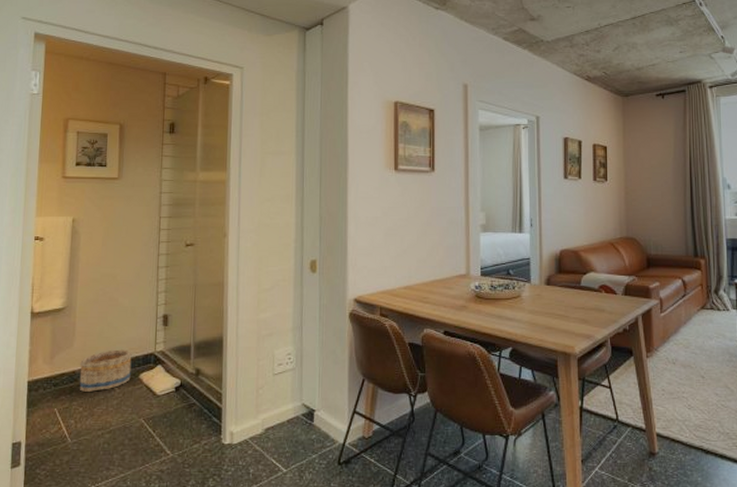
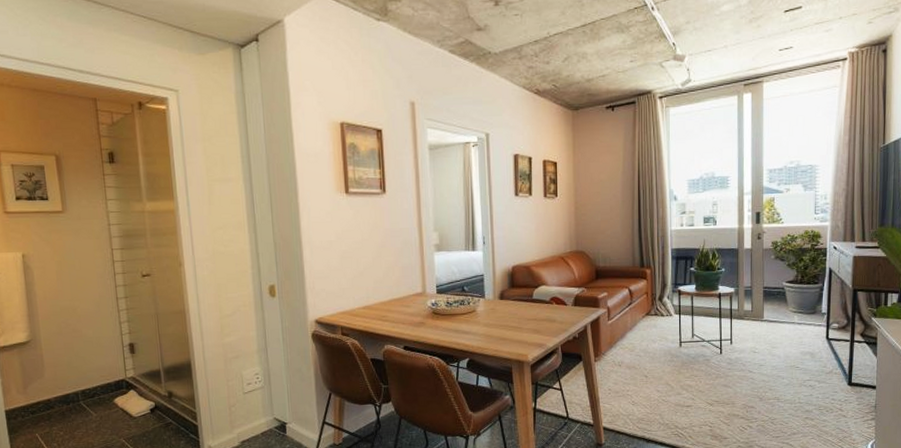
basket: present [79,349,132,392] -> none [54,377,106,418]

